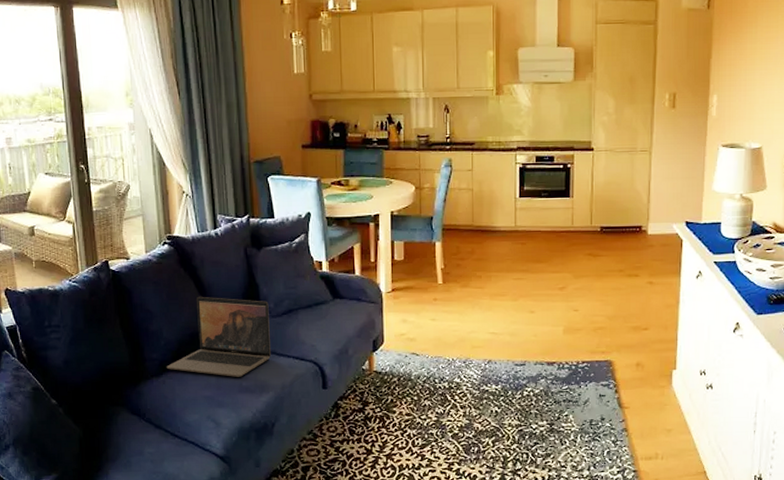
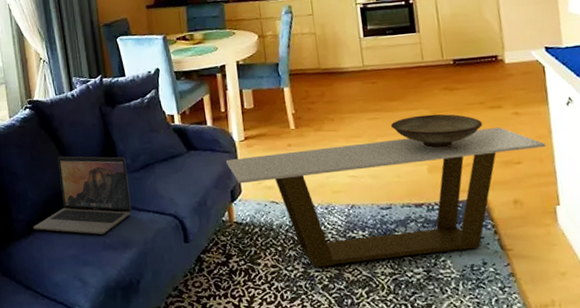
coffee table: none [372,294,673,417] -> present [226,127,547,268]
decorative bowl: none [534,278,619,311] -> present [390,114,483,148]

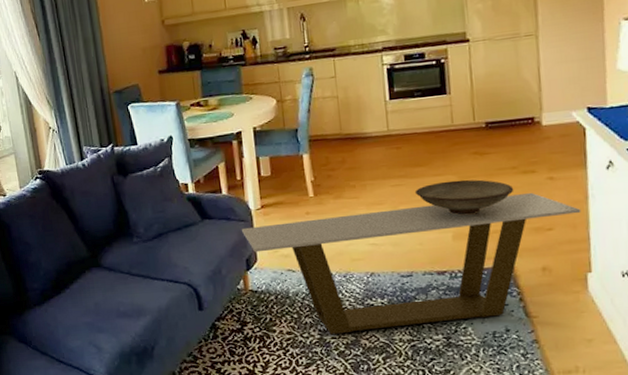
laptop: present [33,156,131,235] -> none [47,226,145,303]

